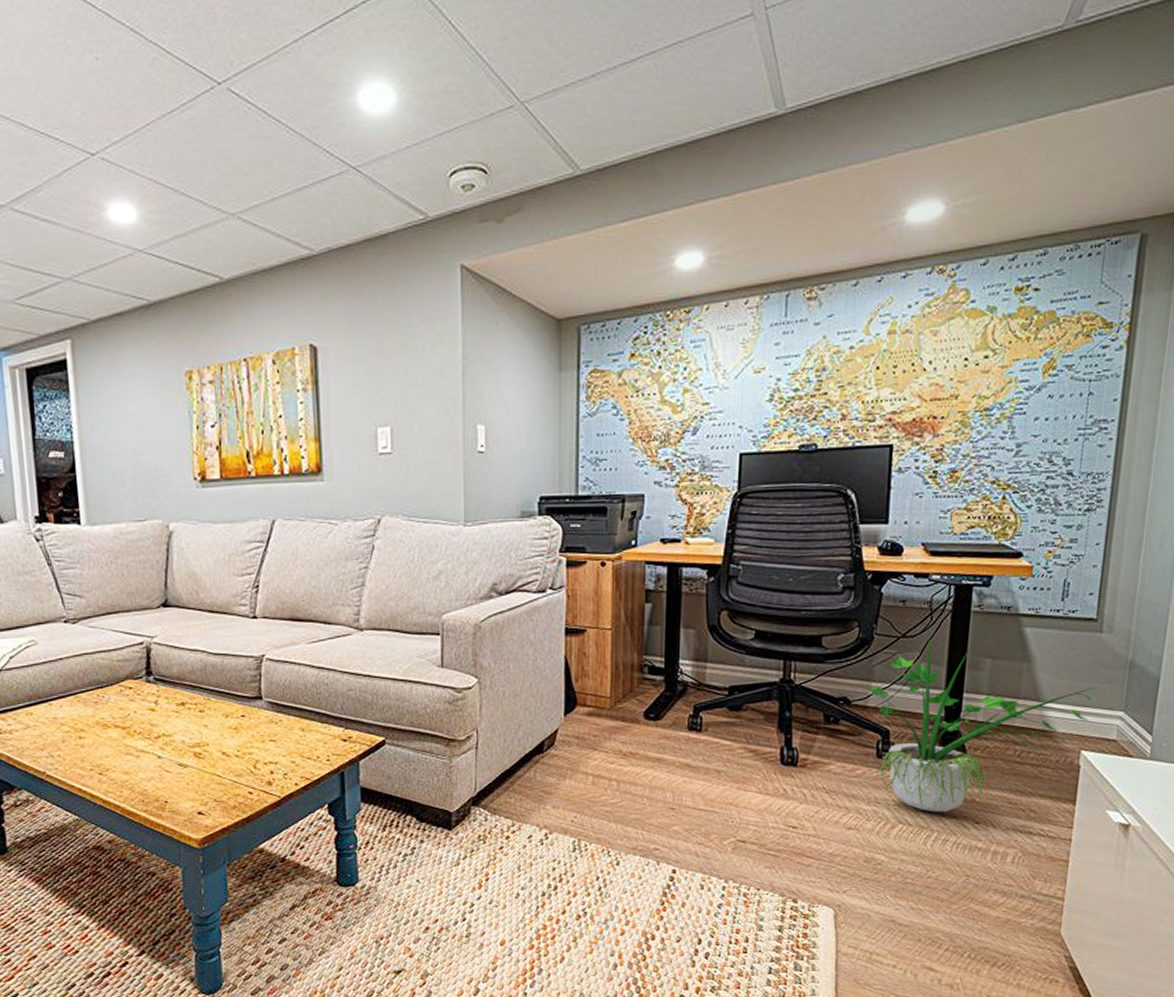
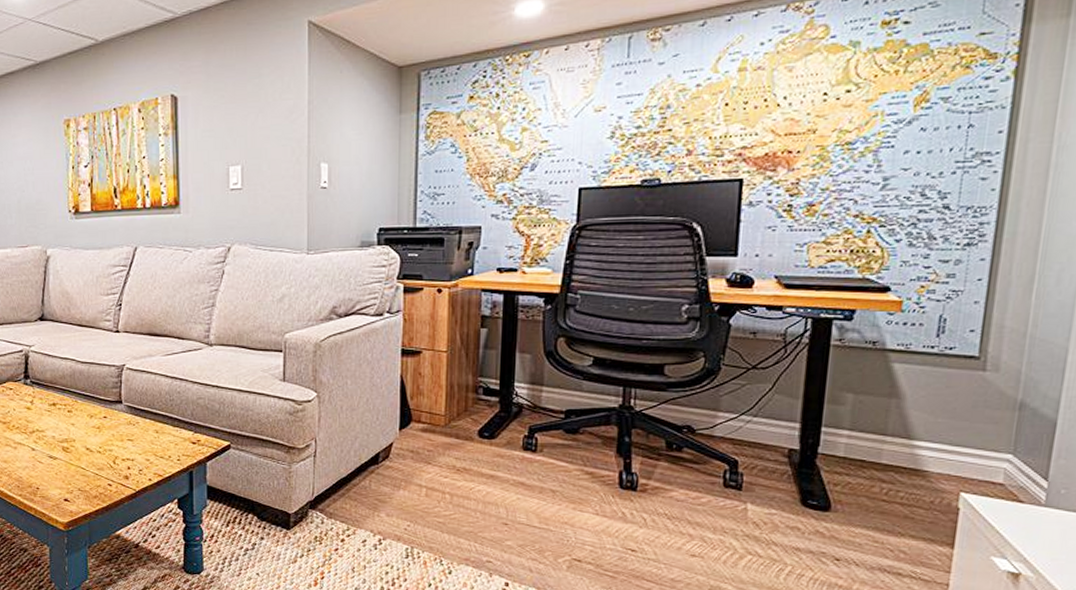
potted plant: present [860,629,1099,812] -> none [705,361,981,546]

